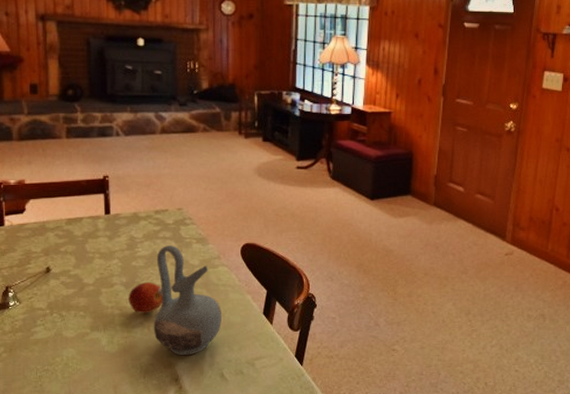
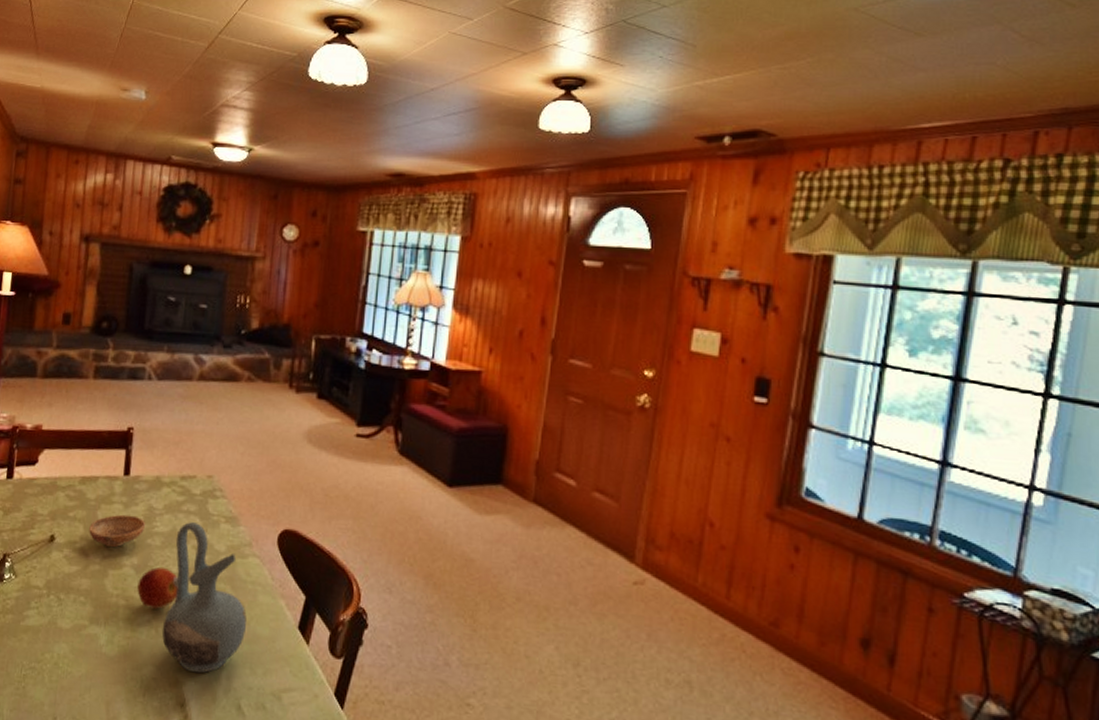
bowl: none [80,245,130,272] -> present [89,514,146,548]

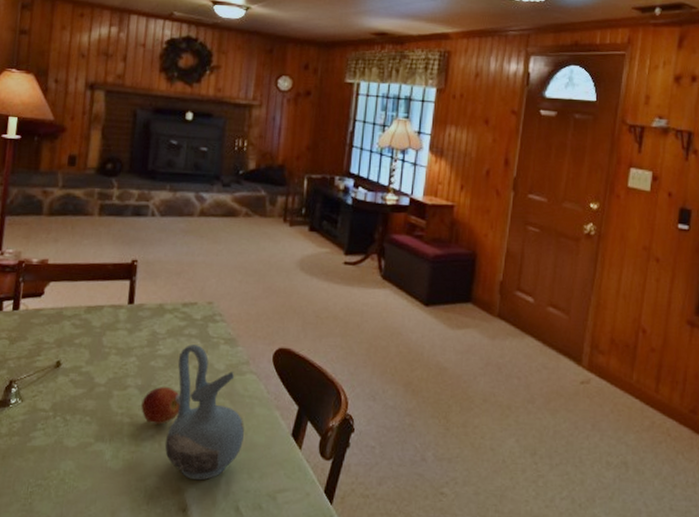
bowl: present [89,514,146,548] -> none [94,340,150,371]

